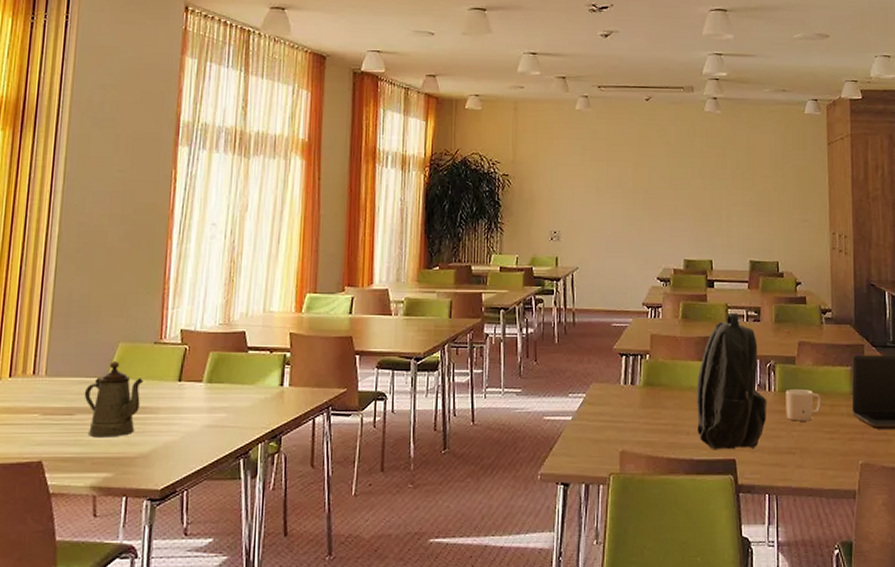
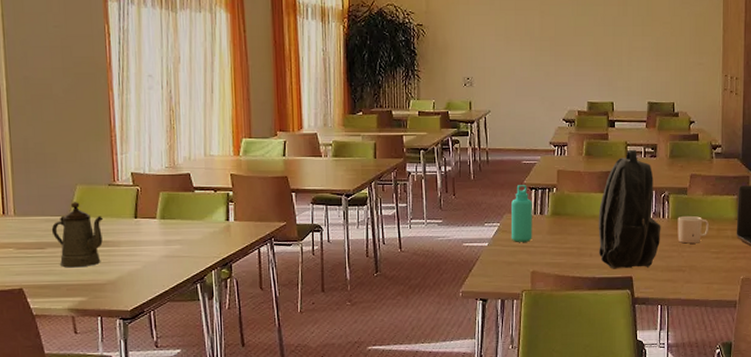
water bottle: none [598,350,622,416] -> present [511,185,532,242]

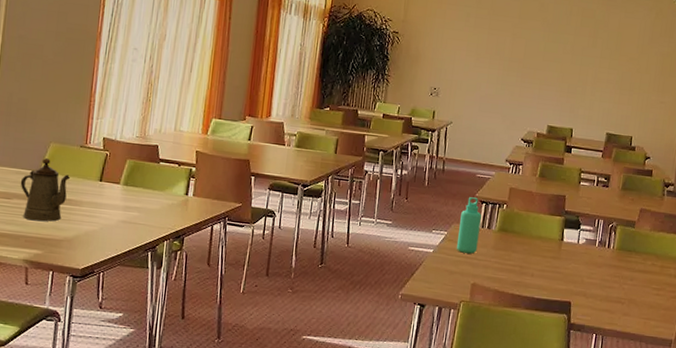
backpack: present [598,149,661,269] -> none [541,176,606,295]
mug: present [677,215,710,244] -> none [620,248,654,278]

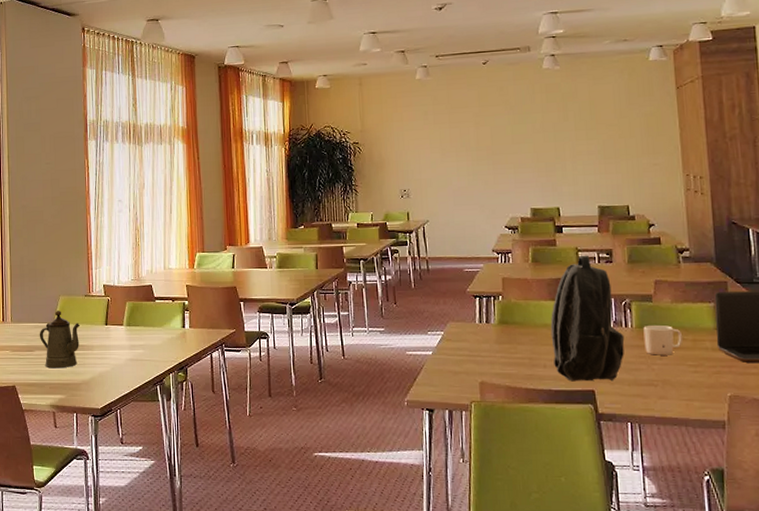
water bottle: present [456,197,482,254] -> none [455,293,479,351]
backpack: none [541,176,606,295] -> present [550,255,625,382]
mug: none [620,248,654,278] -> present [643,324,683,355]

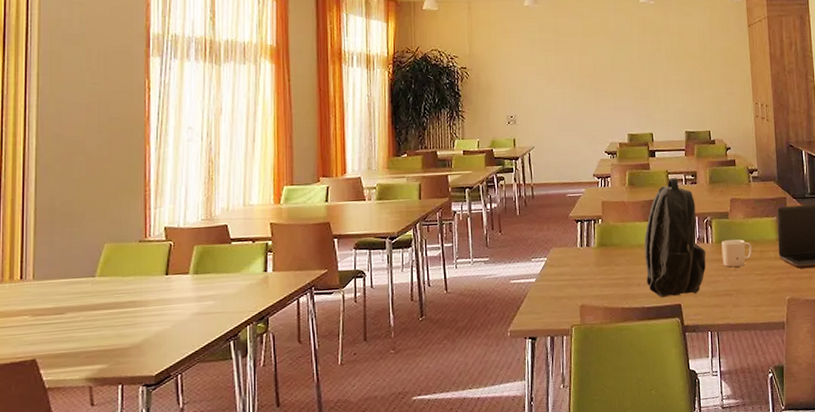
coffee pot: present [39,311,81,369] -> none [73,261,132,333]

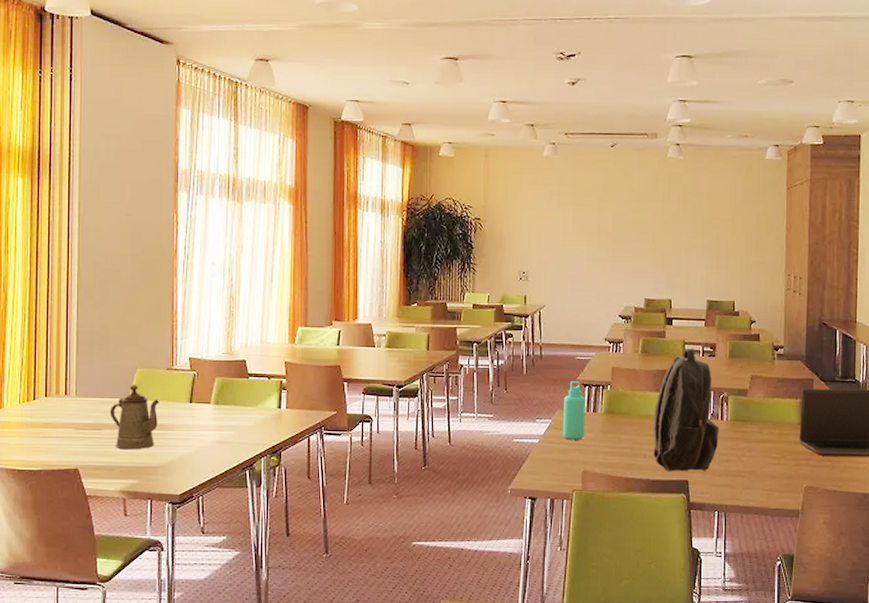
coffee pot: none [73,261,132,333] -> present [109,385,160,450]
water bottle: none [558,218,580,276] -> present [562,381,585,440]
mug: present [721,239,753,268] -> none [736,418,771,448]

